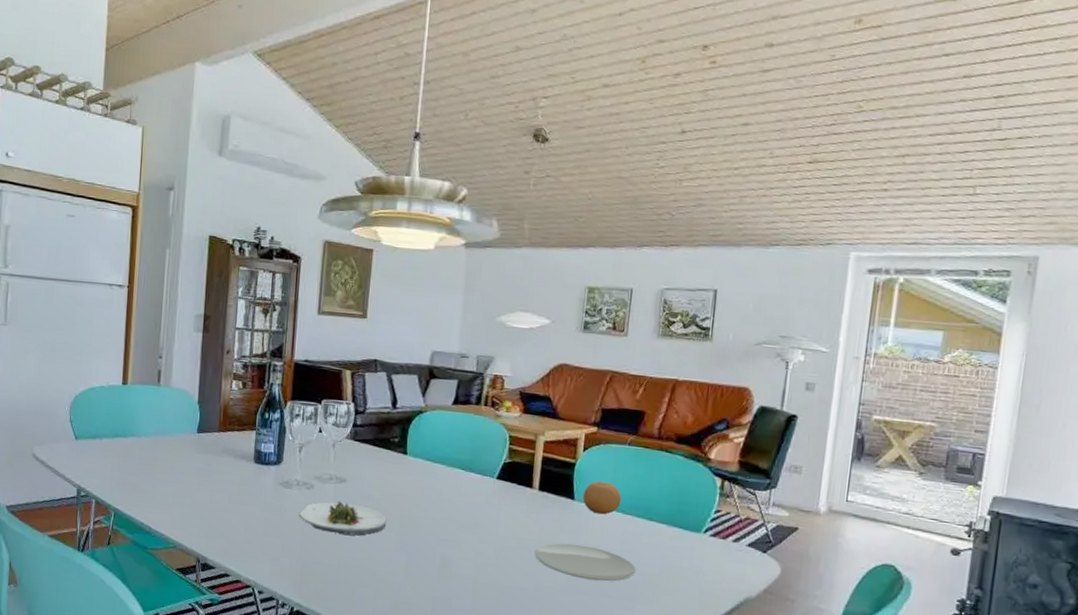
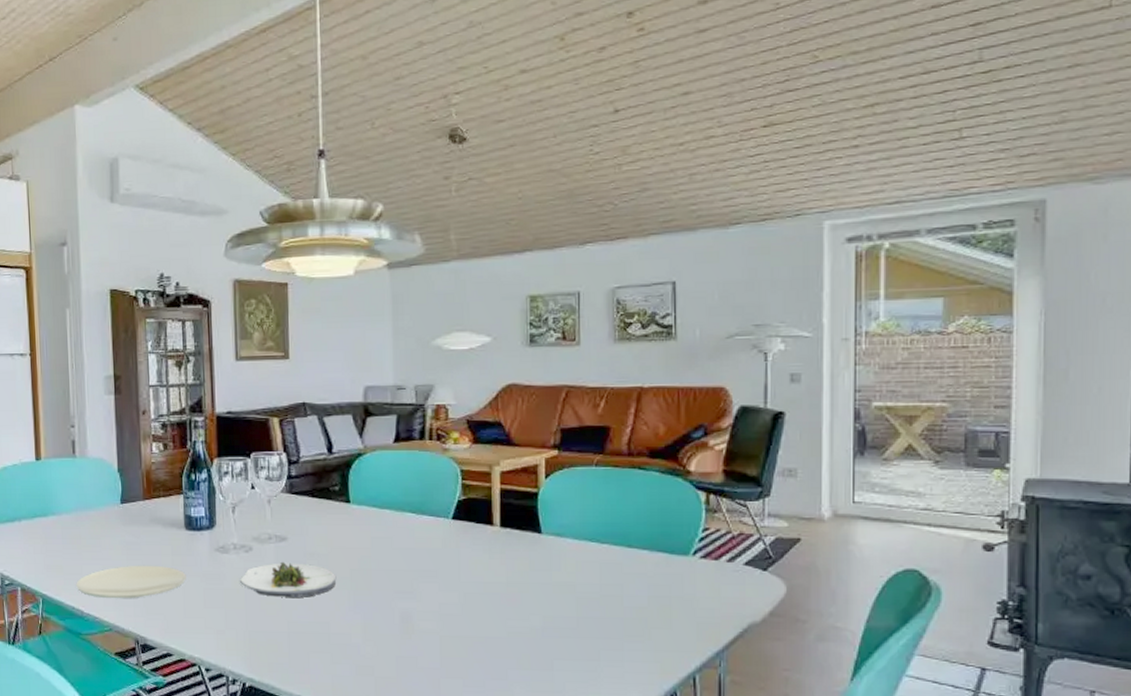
plate: none [147,490,250,521] -> present [76,565,186,599]
plate: present [534,543,636,582] -> none [504,582,621,621]
fruit: present [582,481,622,515] -> none [550,510,594,546]

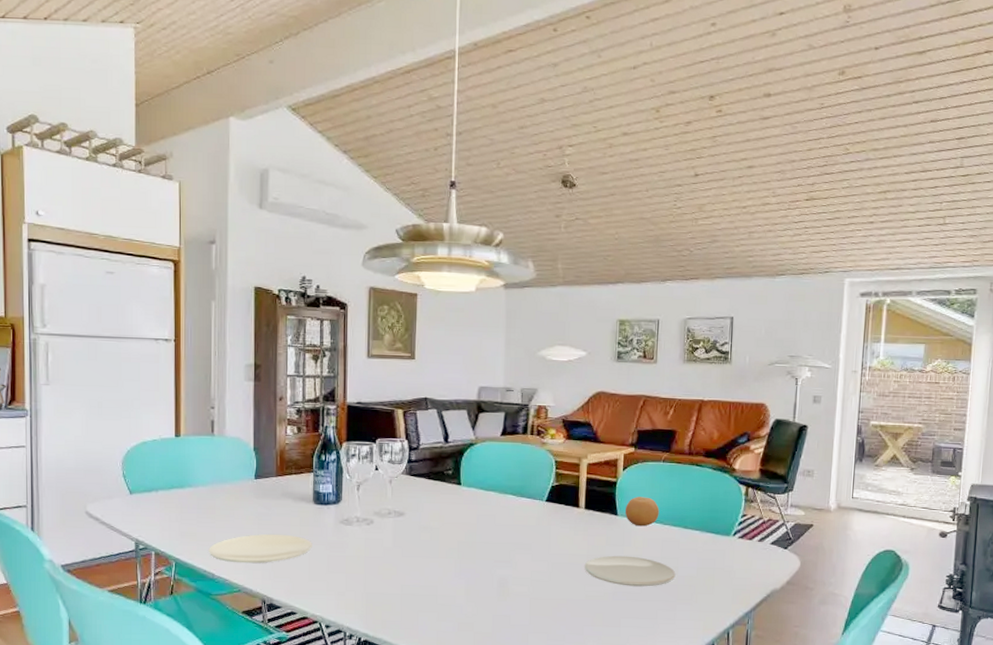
salad plate: present [240,561,337,599] -> none [361,533,446,566]
plate: none [504,582,621,621] -> present [584,555,676,587]
fruit: none [550,510,594,546] -> present [625,497,659,527]

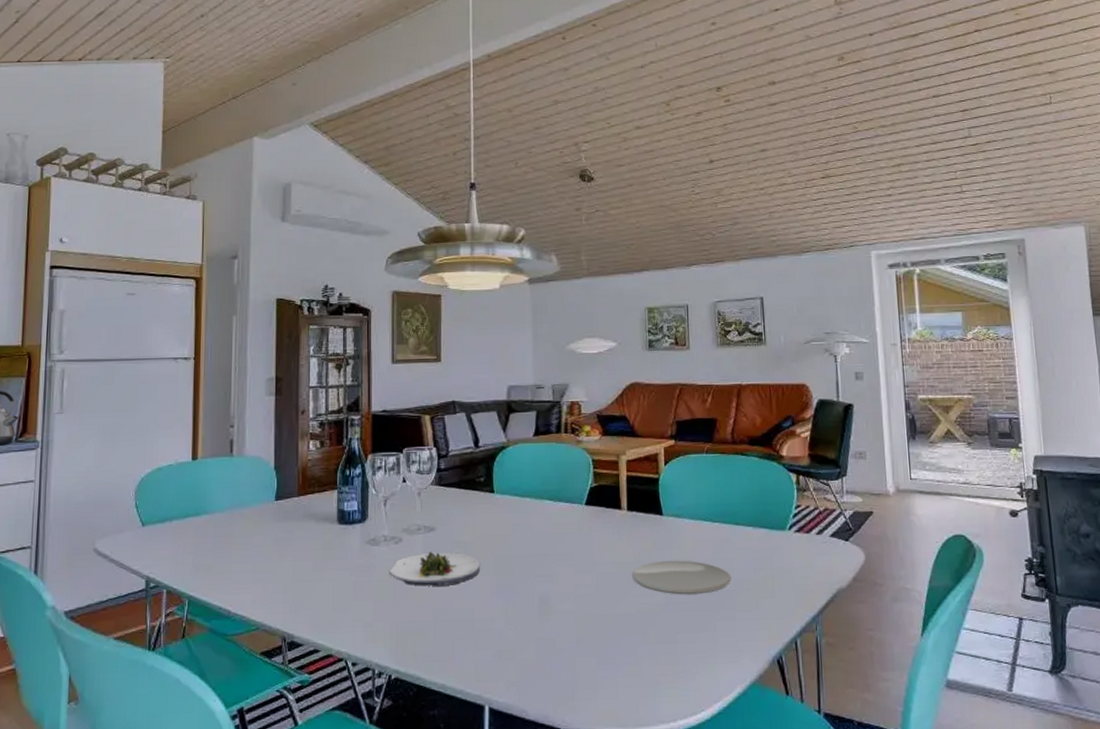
plate: present [208,533,312,564] -> none [225,560,337,597]
salad plate: none [361,533,446,566] -> present [389,551,481,587]
fruit: present [625,497,659,527] -> none [670,493,707,526]

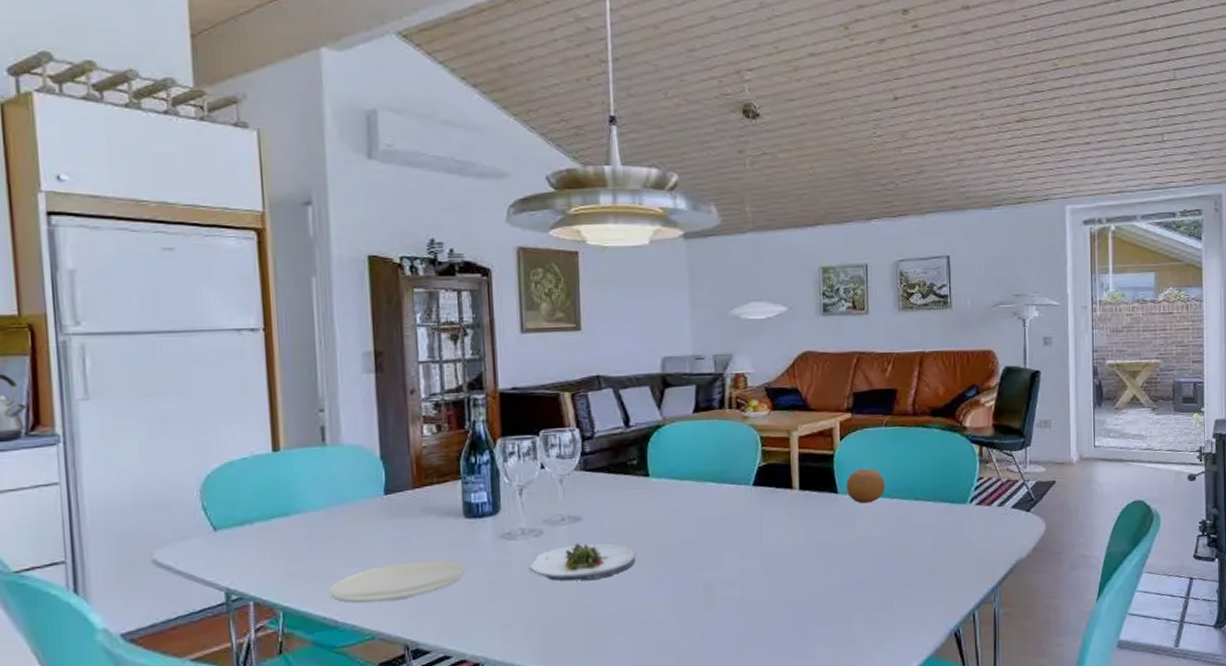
plate: none [225,560,337,597] -> present [328,560,466,604]
plate: present [631,560,732,595] -> none [804,539,910,575]
fruit: none [670,493,707,526] -> present [845,468,885,504]

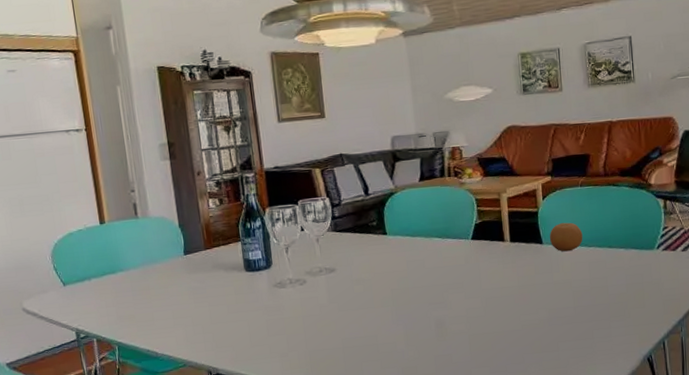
plate: present [328,560,466,604] -> none [149,305,250,339]
salad plate: present [529,542,636,581] -> none [298,289,380,320]

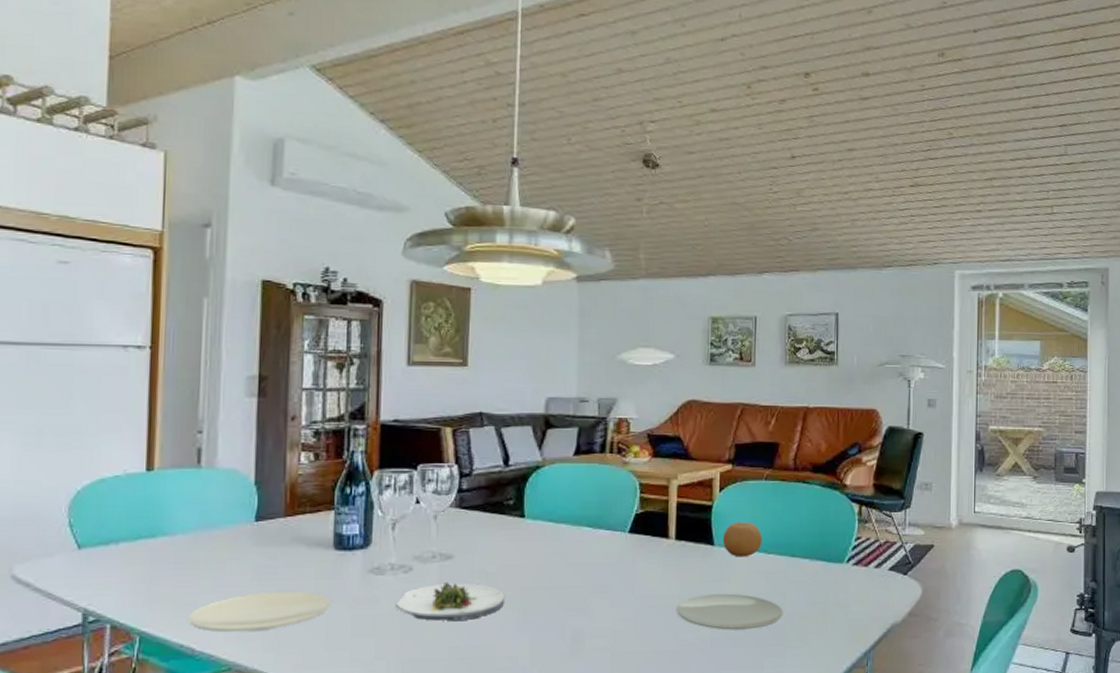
plate: none [149,305,250,339] -> present [188,591,331,633]
salad plate: none [298,289,380,320] -> present [396,581,506,621]
plate: none [516,281,607,311] -> present [676,593,783,630]

